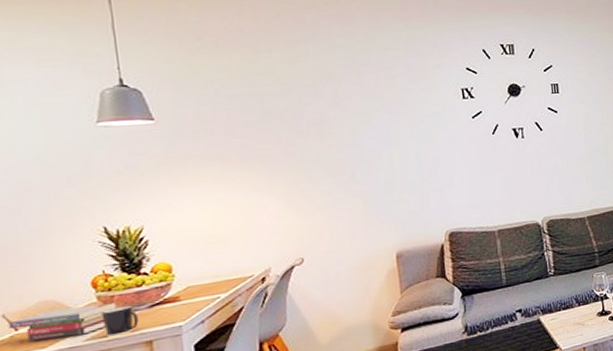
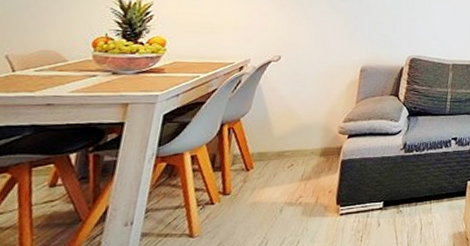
books: present [8,302,117,343] -> none [7,59,108,87]
mug: present [101,305,139,337] -> none [89,67,123,94]

